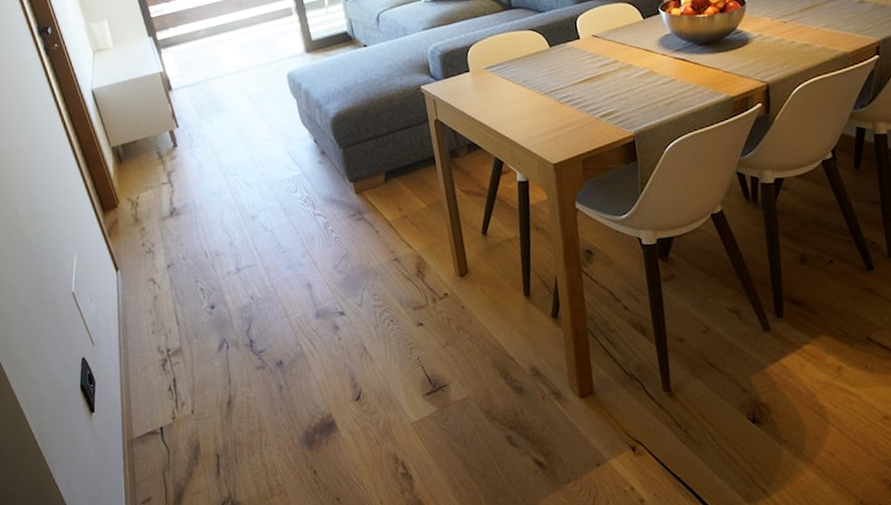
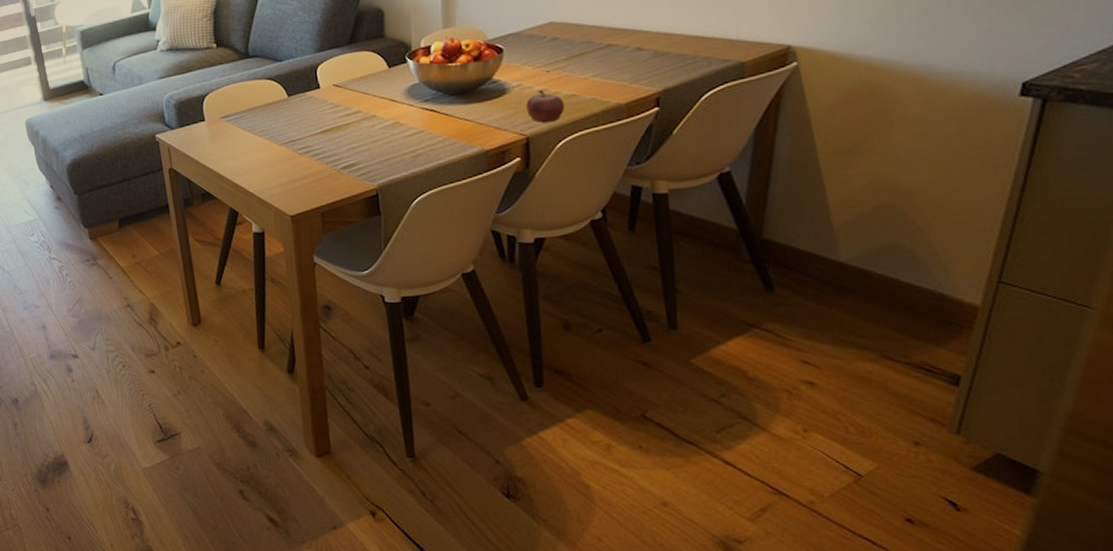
fruit: none [766,39,800,70] -> present [526,89,565,122]

